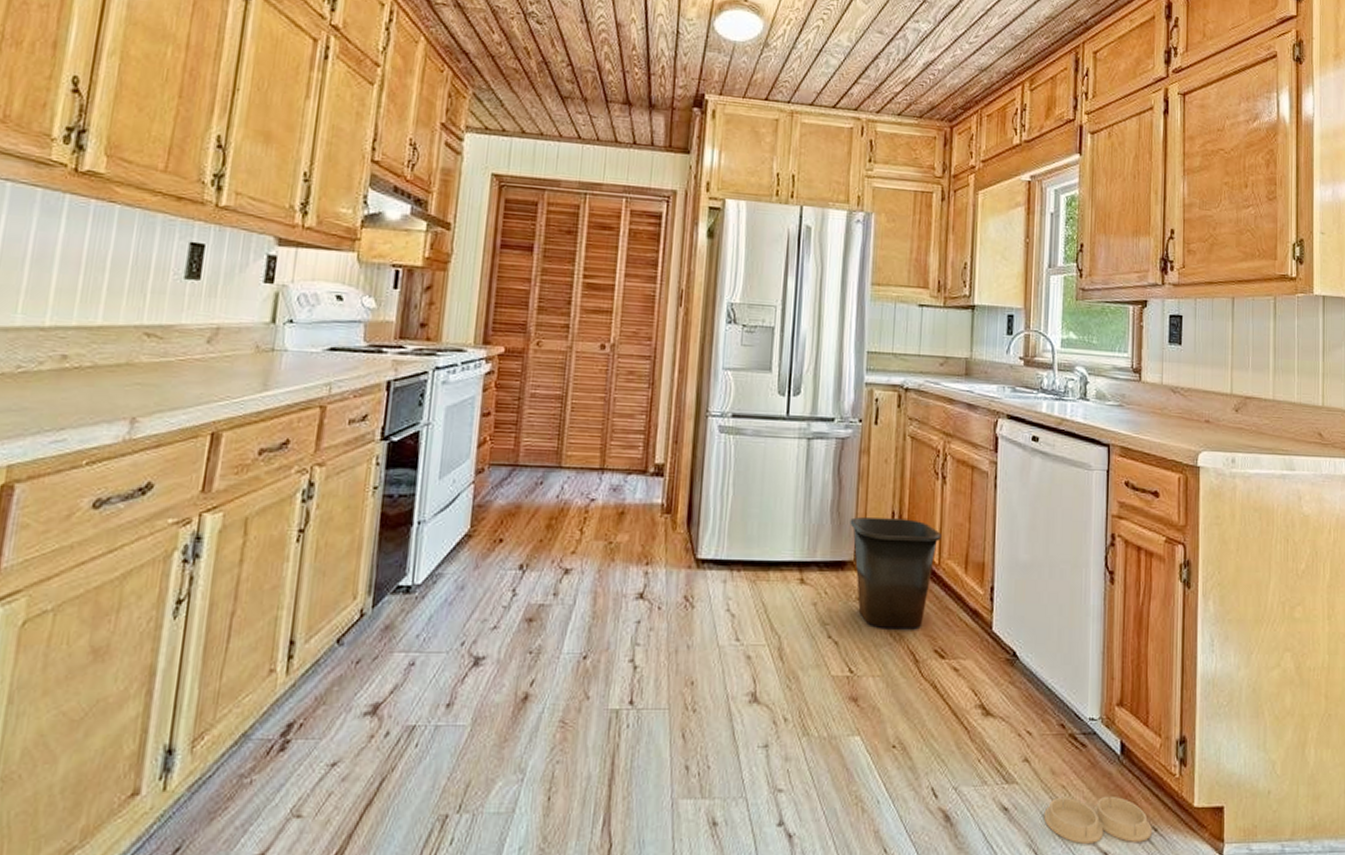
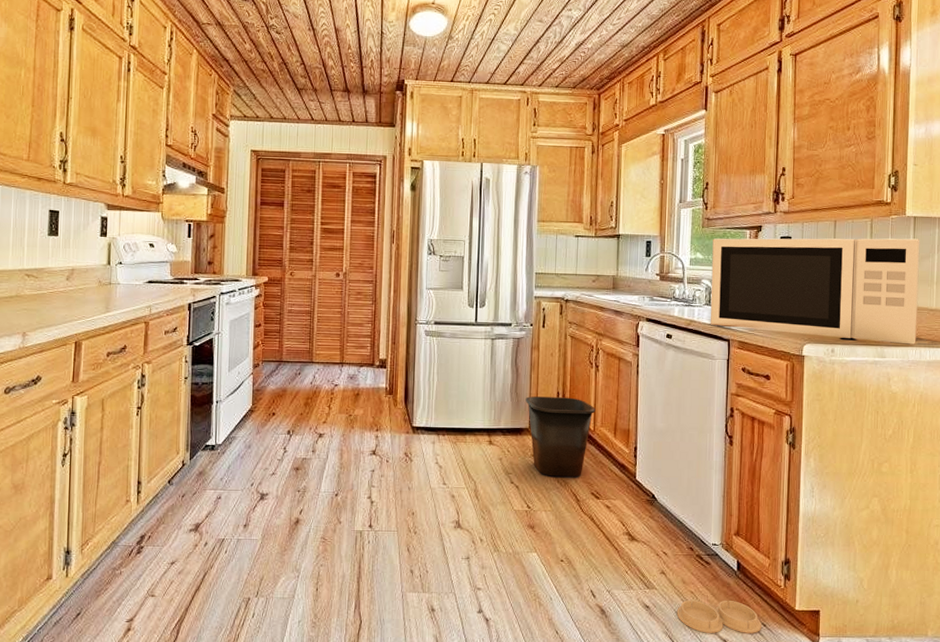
microwave: none [1085,314,1331,454] -> present [710,238,920,345]

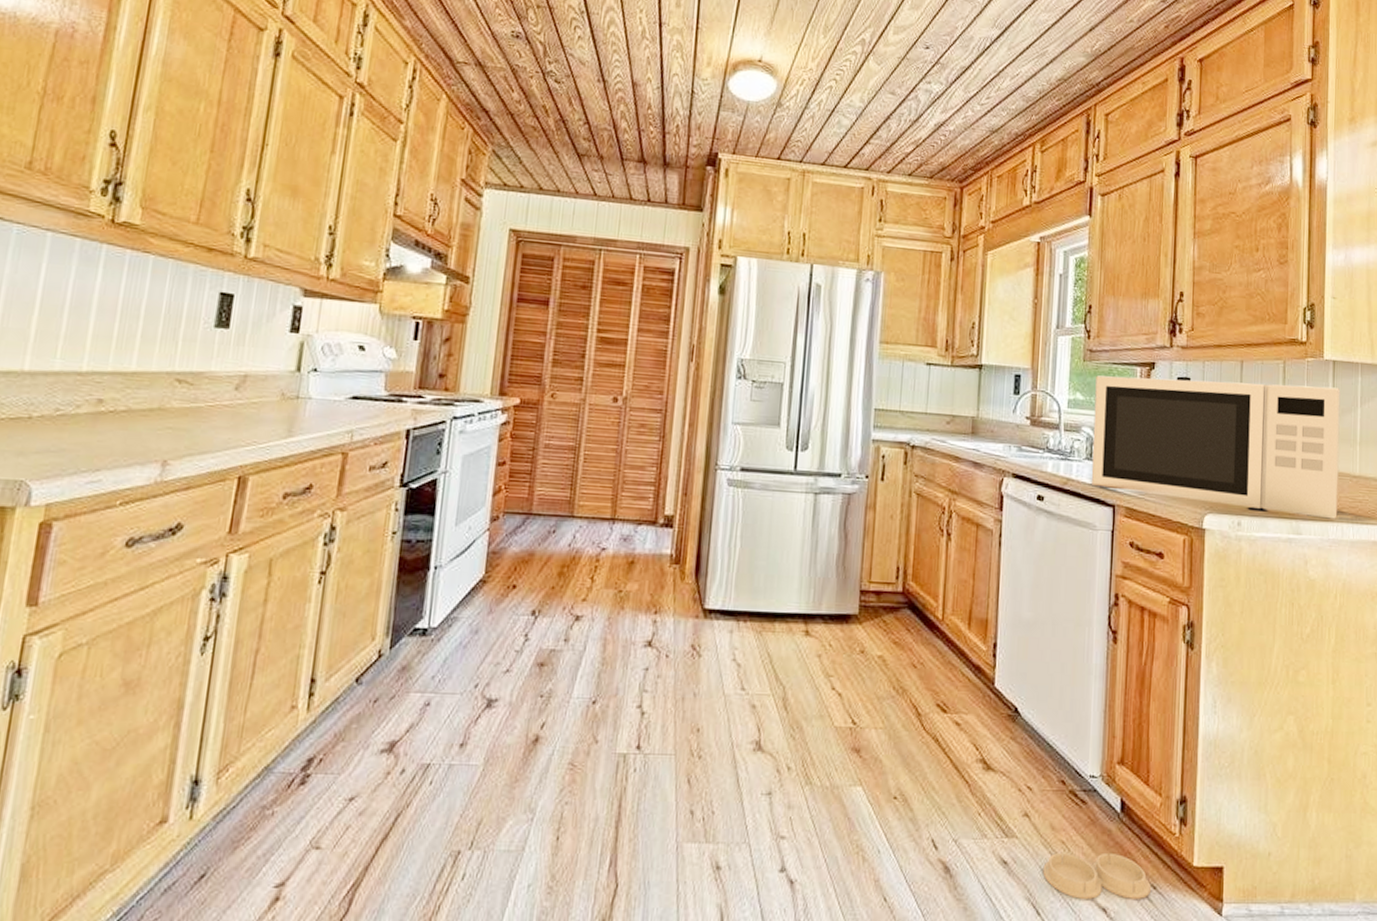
waste bin: present [525,396,596,477] -> none [855,572,945,682]

